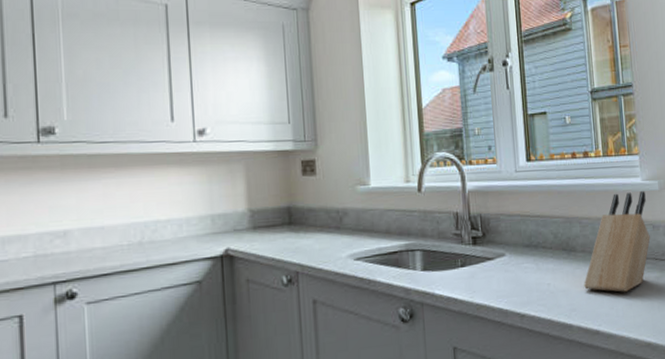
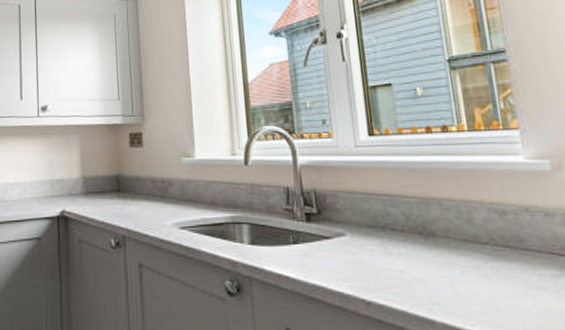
knife block: present [584,191,650,292] -> none [448,171,542,289]

